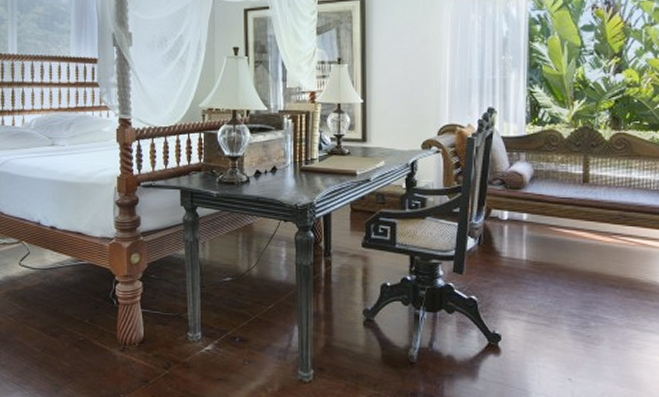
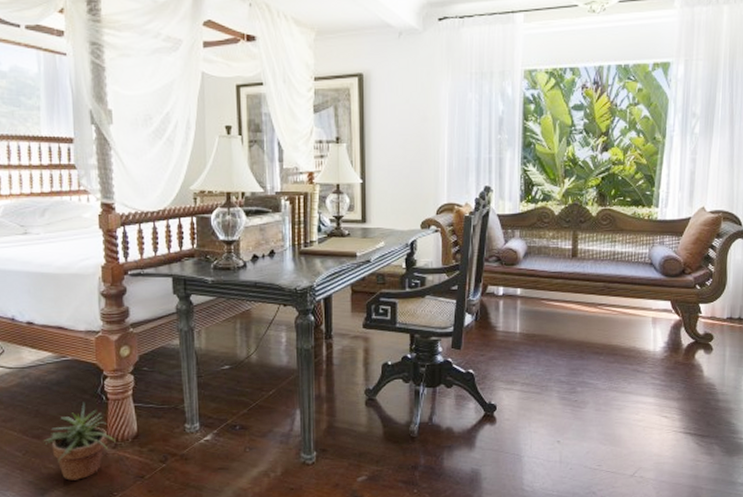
potted plant: none [60,304,124,380] -> present [44,402,115,481]

